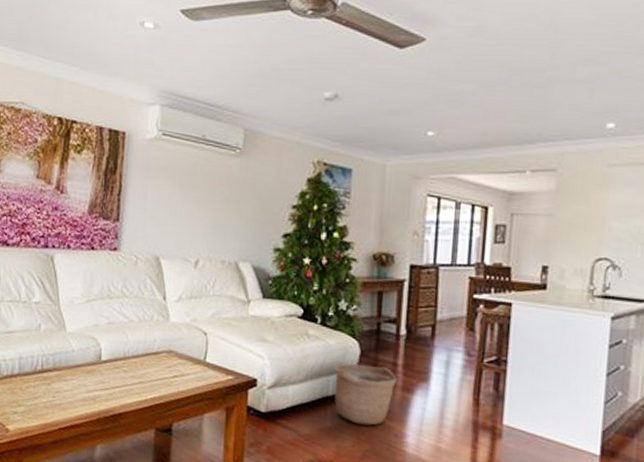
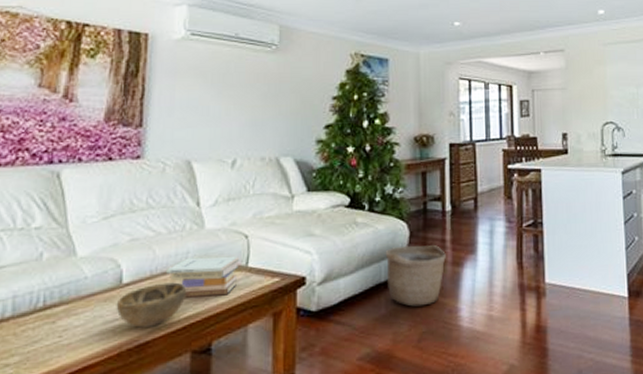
decorative bowl: none [96,365,153,402] -> present [116,282,187,328]
books: none [137,346,198,385] -> present [166,256,239,298]

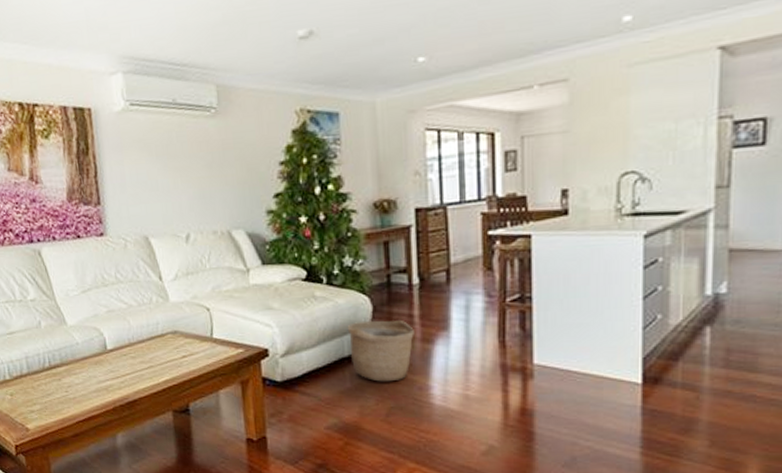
decorative bowl: present [116,282,187,328] -> none [105,350,162,388]
books: present [166,256,239,298] -> none [142,327,205,364]

